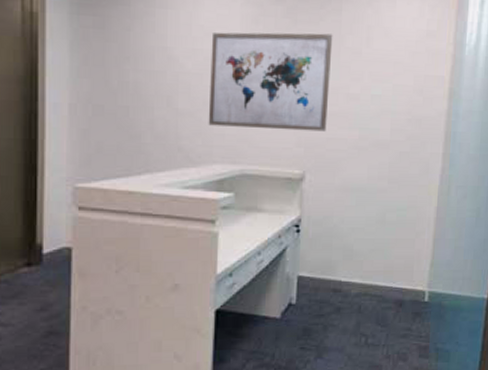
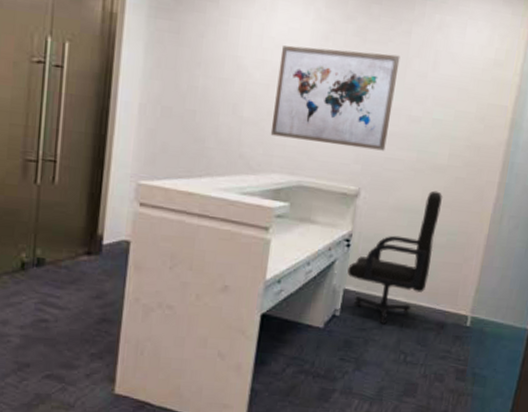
chair: none [300,167,388,309] -> present [347,190,443,325]

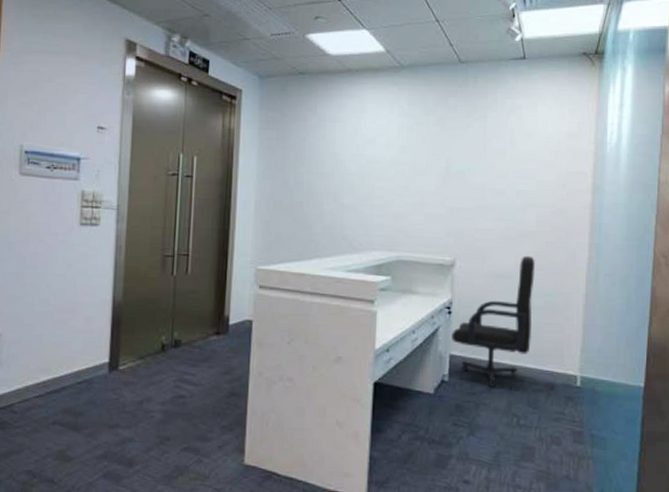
wall art: present [270,45,401,151] -> none [369,137,479,223]

